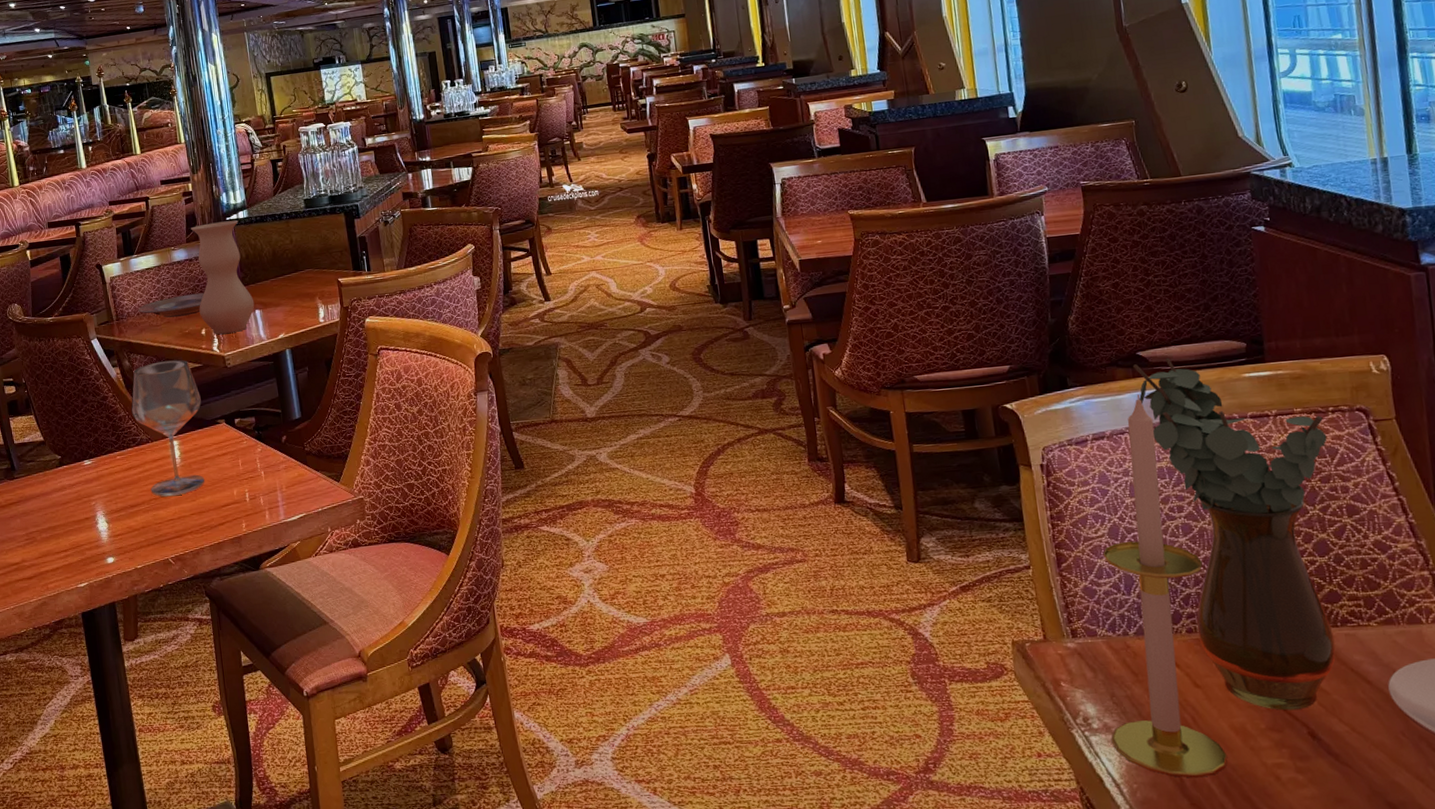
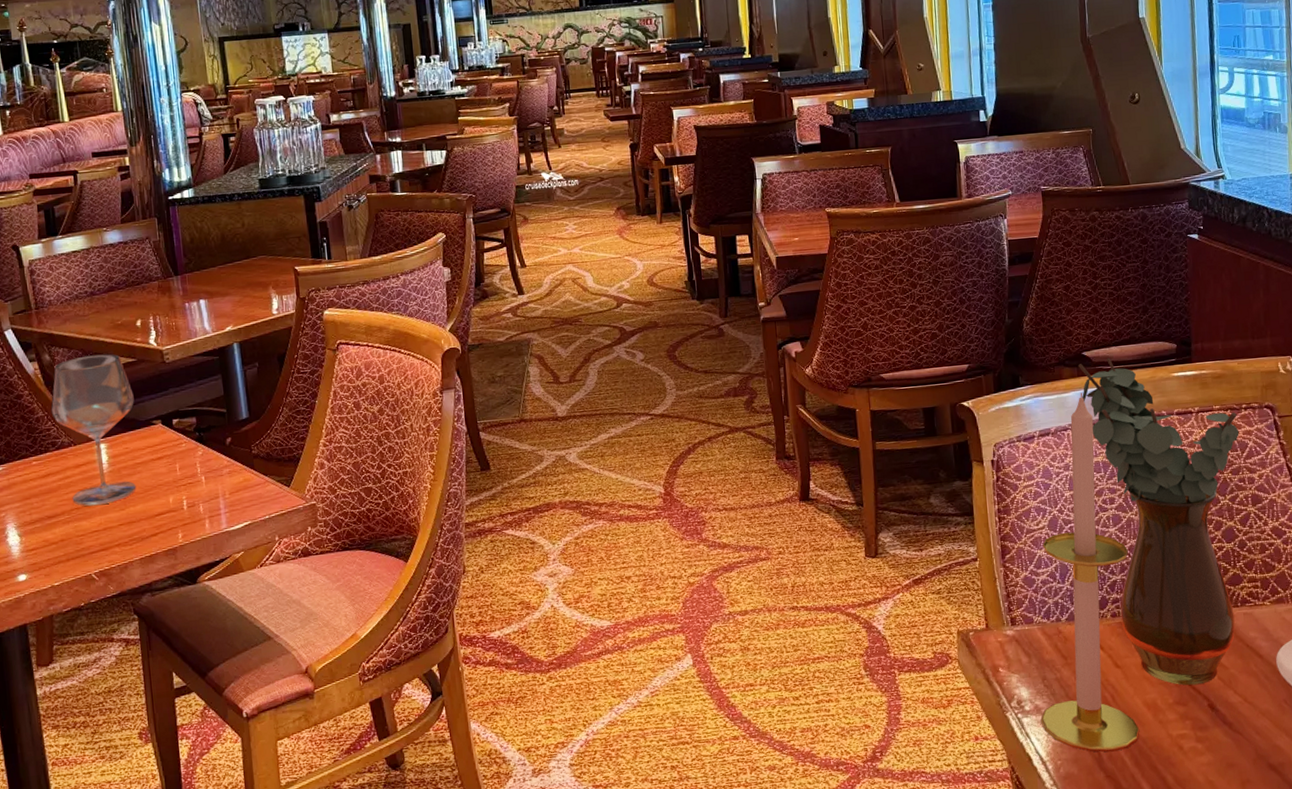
plate: present [138,292,204,318] -> none [61,279,140,307]
vase: present [190,220,255,335] -> none [126,199,199,327]

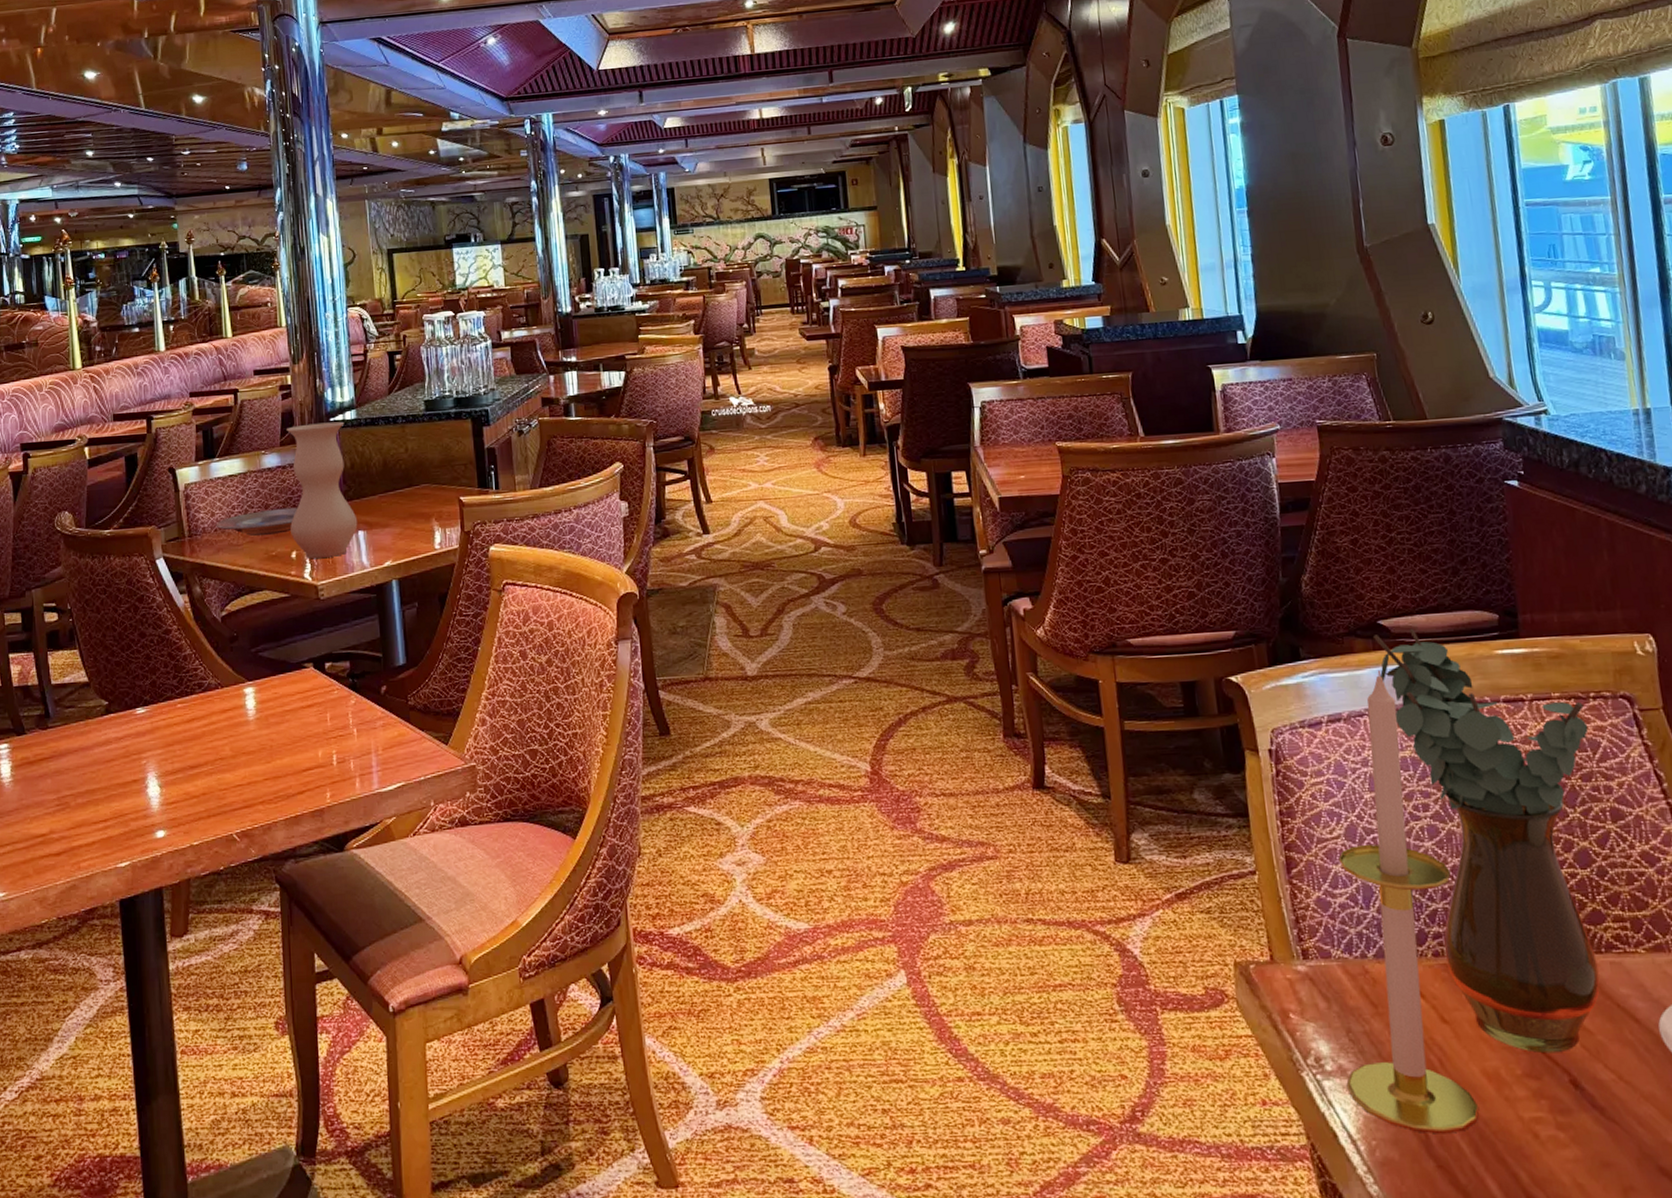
wine glass: present [50,353,137,507] -> none [199,587,286,757]
plate: none [61,279,140,307] -> present [215,507,297,537]
vase: none [126,199,199,327] -> present [286,421,358,559]

